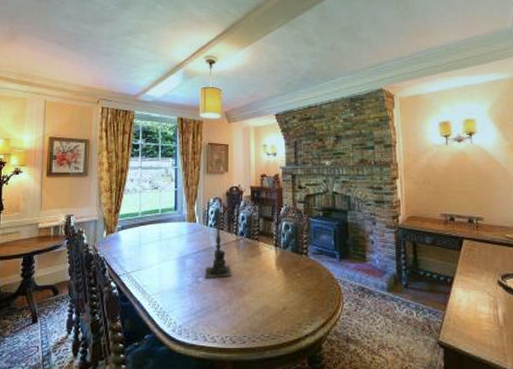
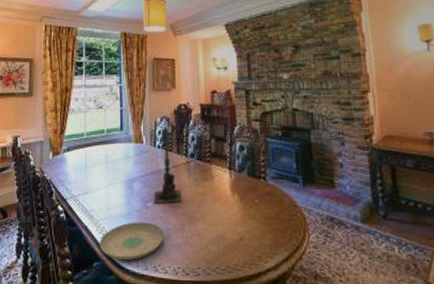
plate: none [151,296,214,332] -> present [99,222,165,261]

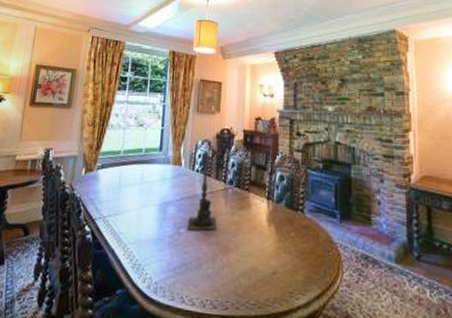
plate: present [99,222,165,261] -> none [125,248,195,290]

